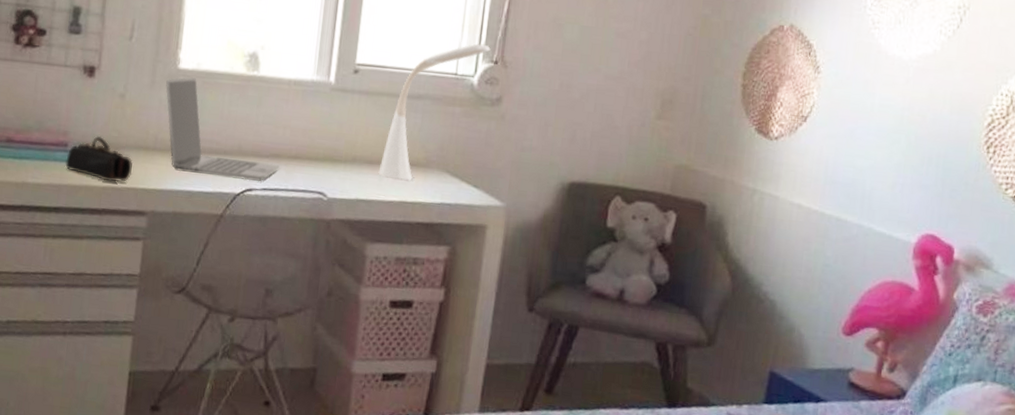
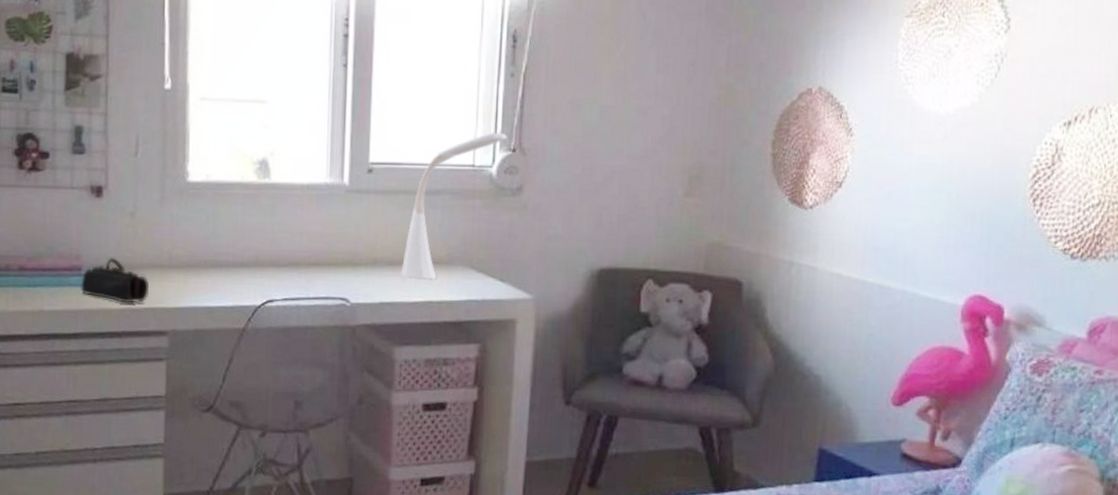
laptop: present [166,77,281,182] -> none [176,190,300,292]

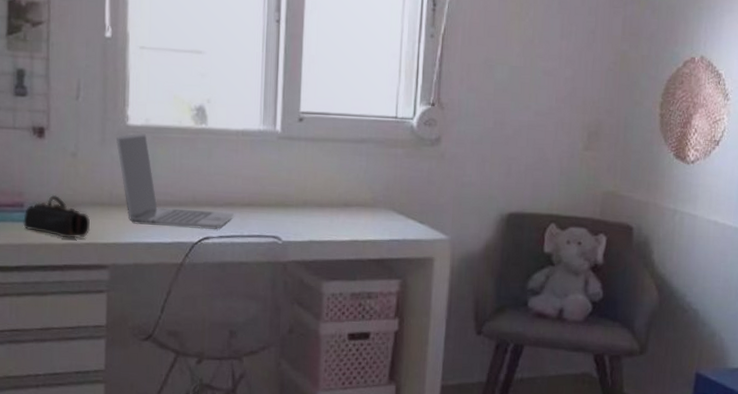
laptop: none [176,190,300,292] -> present [116,133,235,230]
desk lamp: present [401,132,507,280] -> none [329,87,427,221]

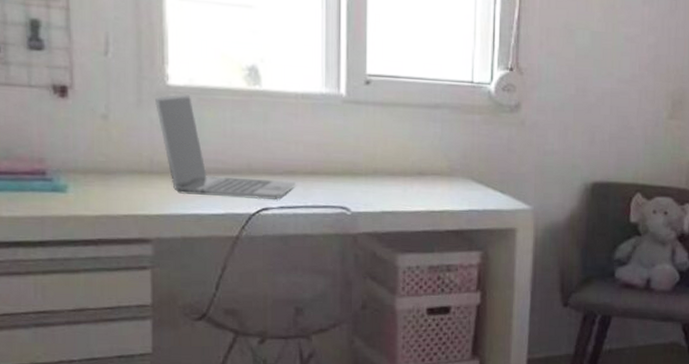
pencil case: present [23,194,91,239] -> none [46,161,129,210]

